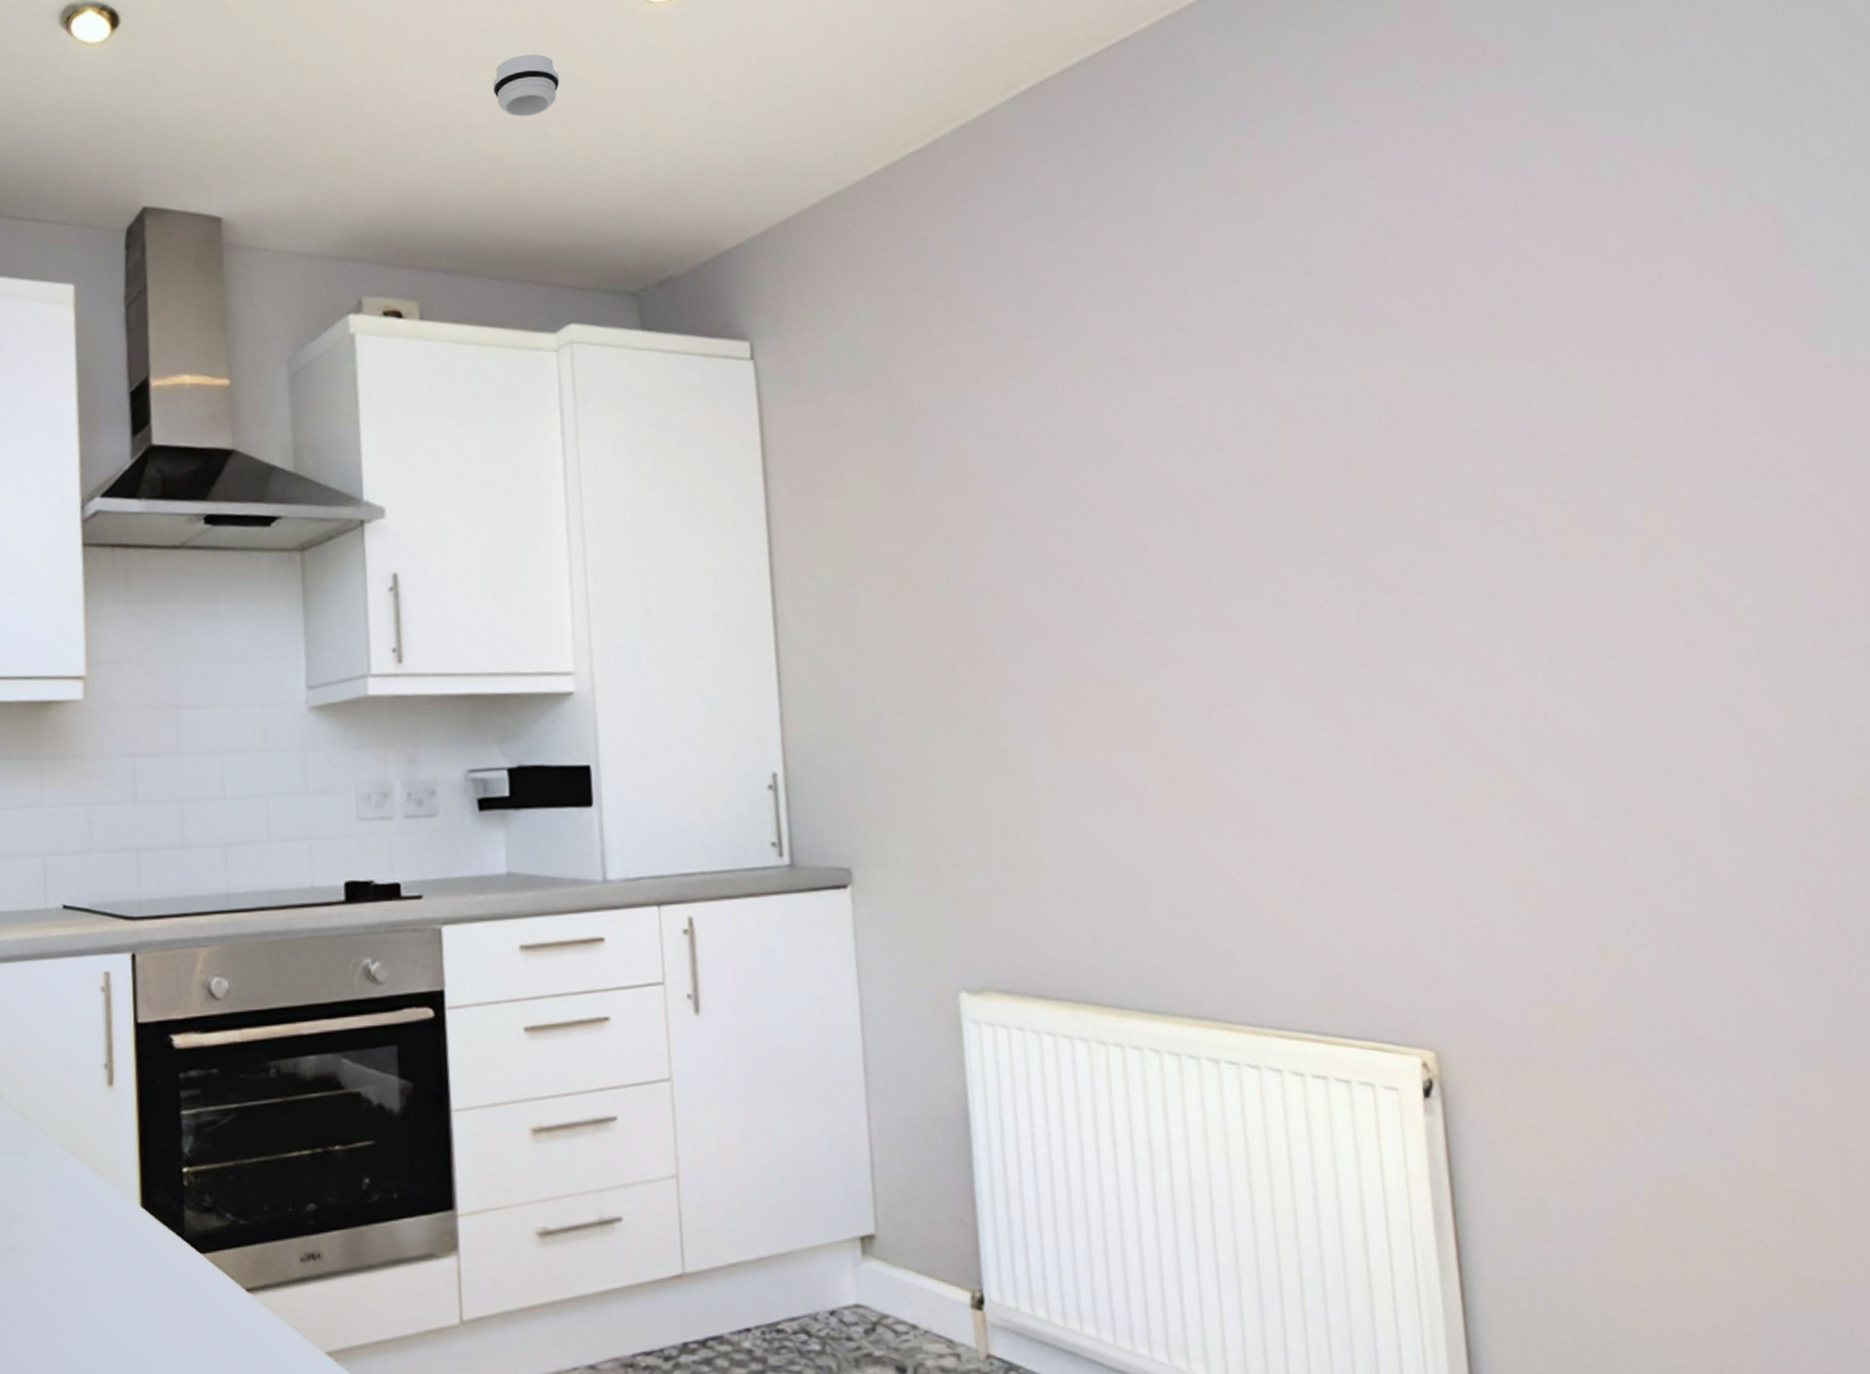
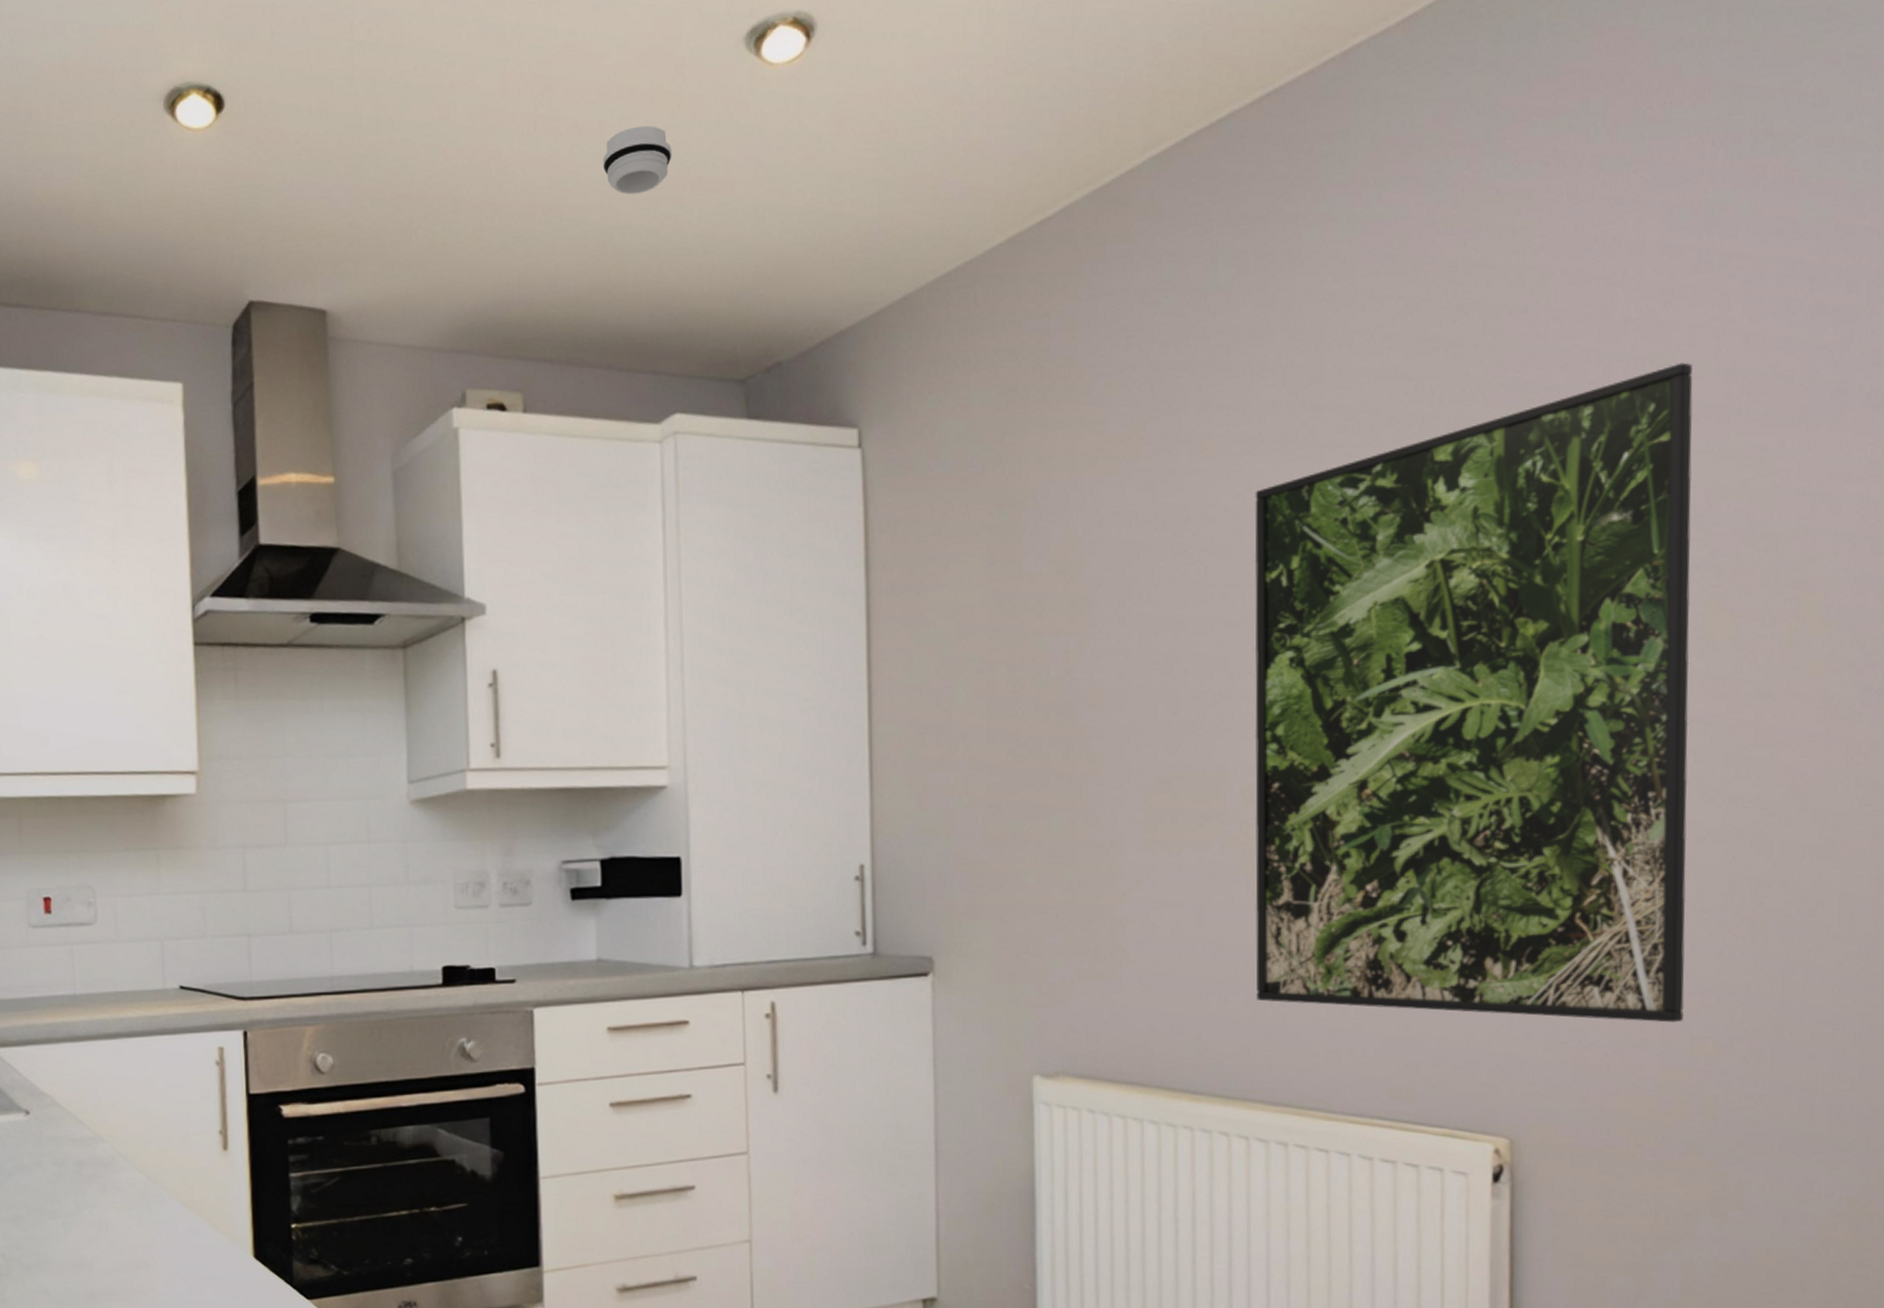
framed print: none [1132,295,1589,930] -> present [1254,362,1693,1023]

